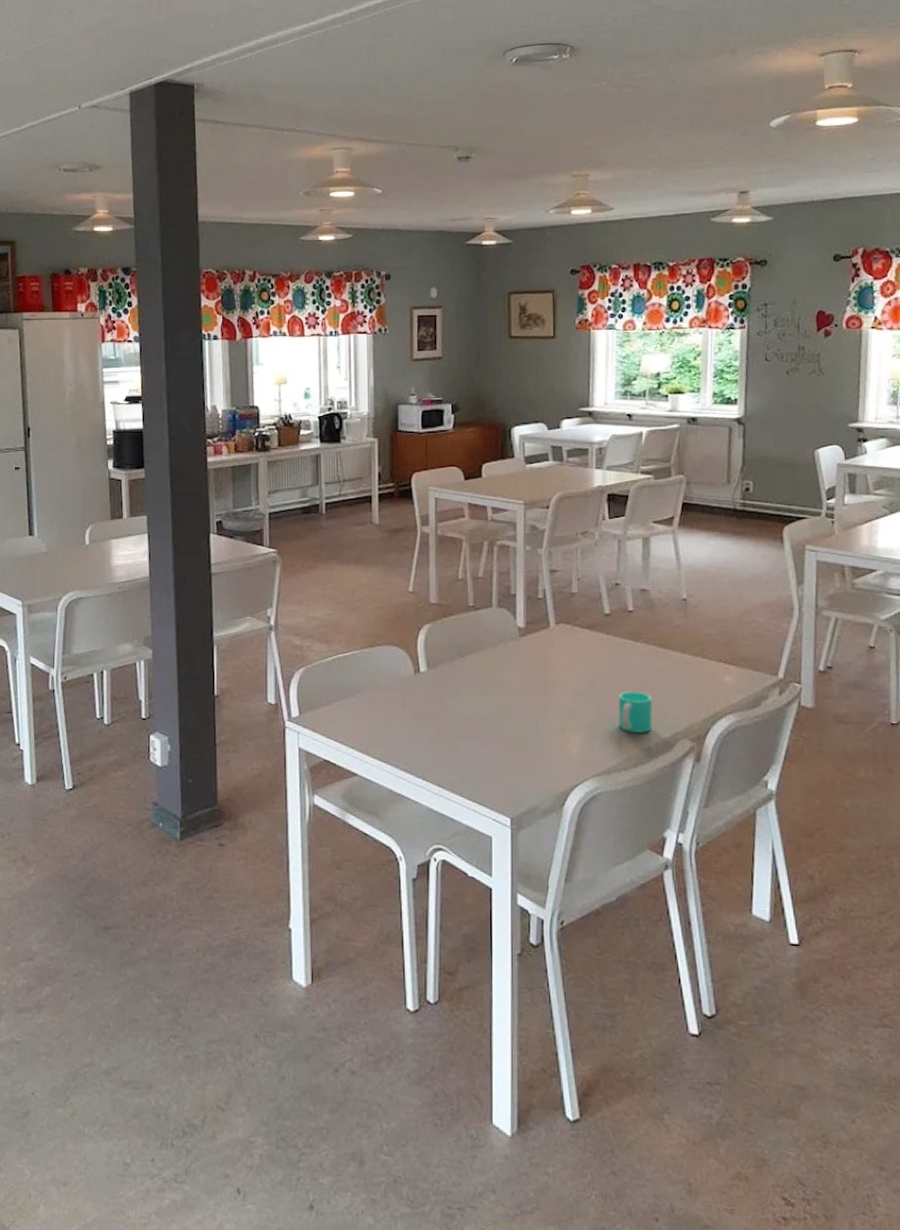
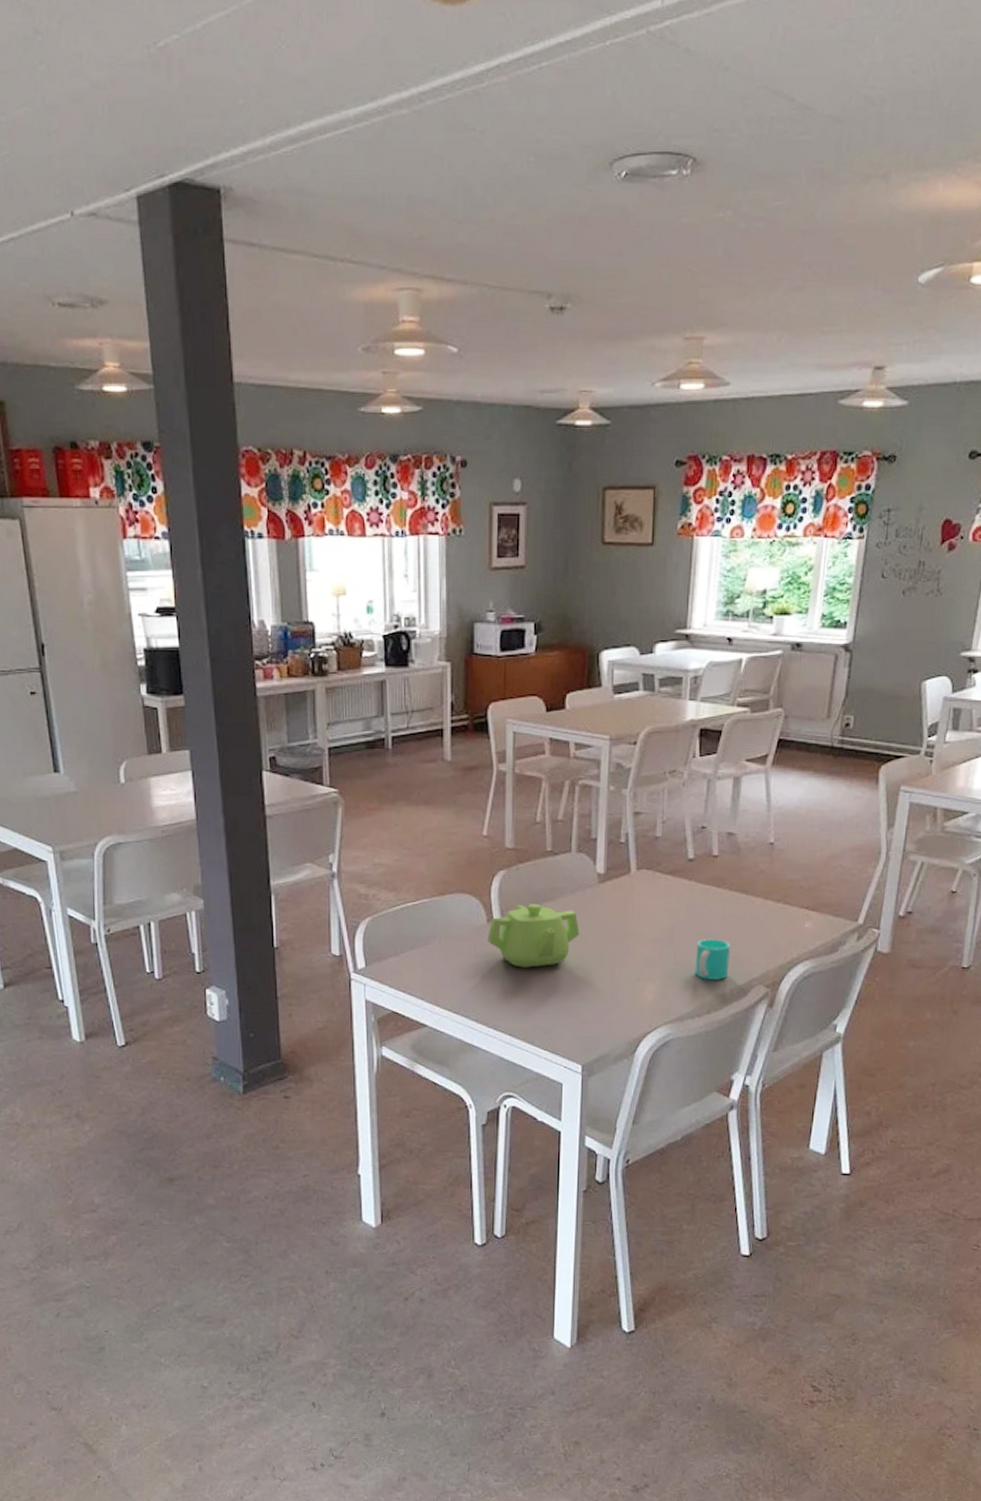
teapot: none [415,656,504,718] -> present [487,904,580,968]

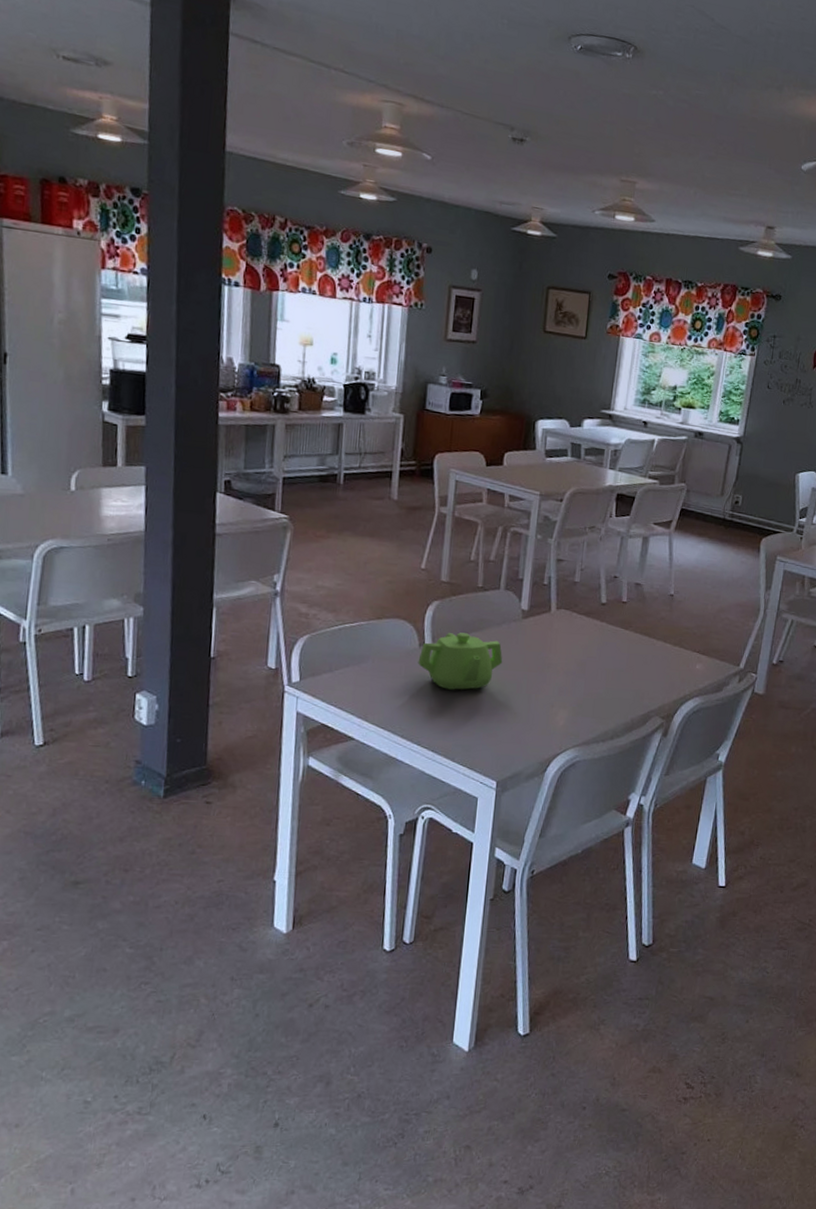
cup: present [695,939,730,980] -> none [601,673,633,710]

